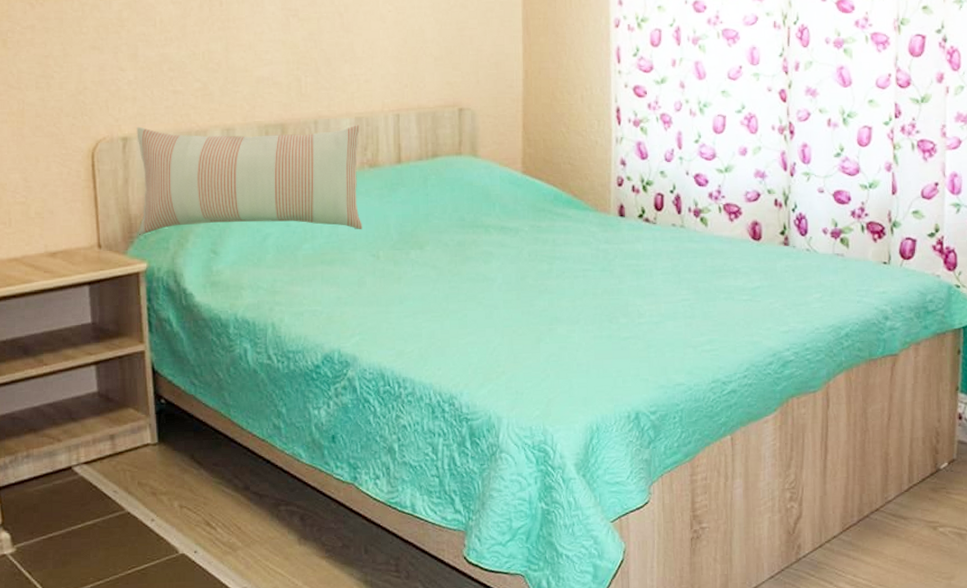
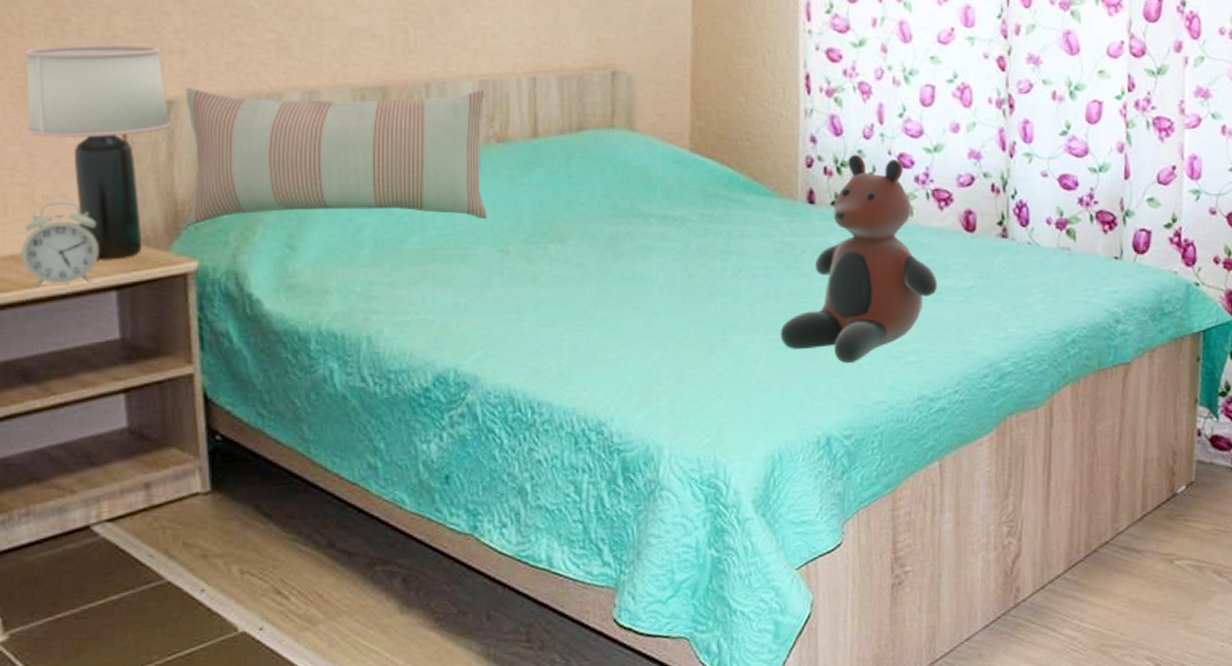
alarm clock: none [20,216,77,283] -> present [20,201,100,288]
table lamp: none [21,94,126,262] -> present [24,44,171,261]
teddy bear: none [597,174,728,351] -> present [780,154,937,364]

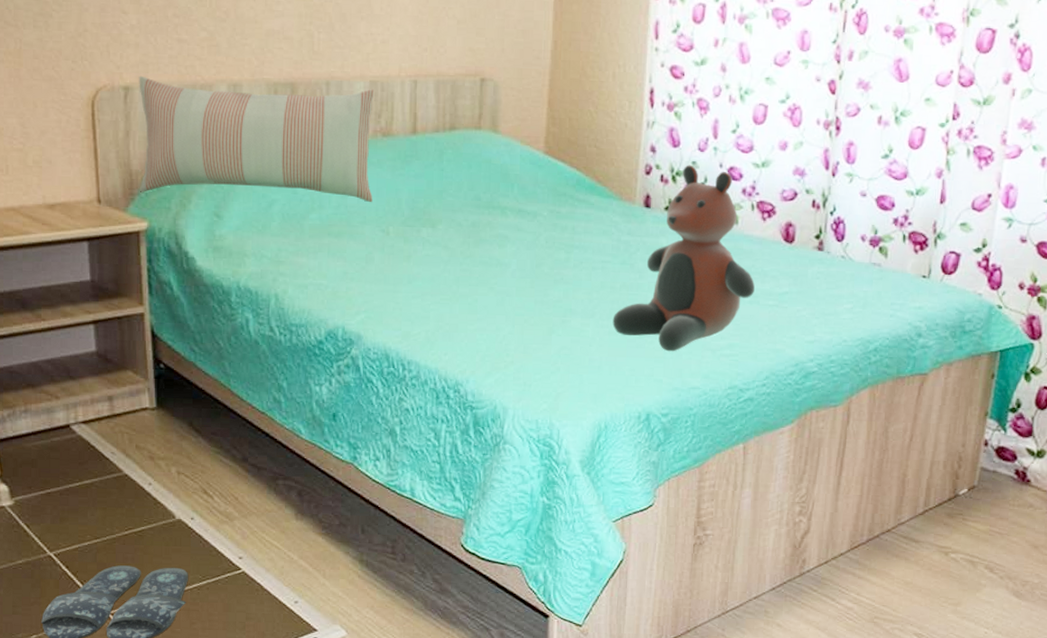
alarm clock: present [20,201,100,288] -> none [18,166,75,235]
table lamp: present [24,44,171,261] -> none [18,36,128,217]

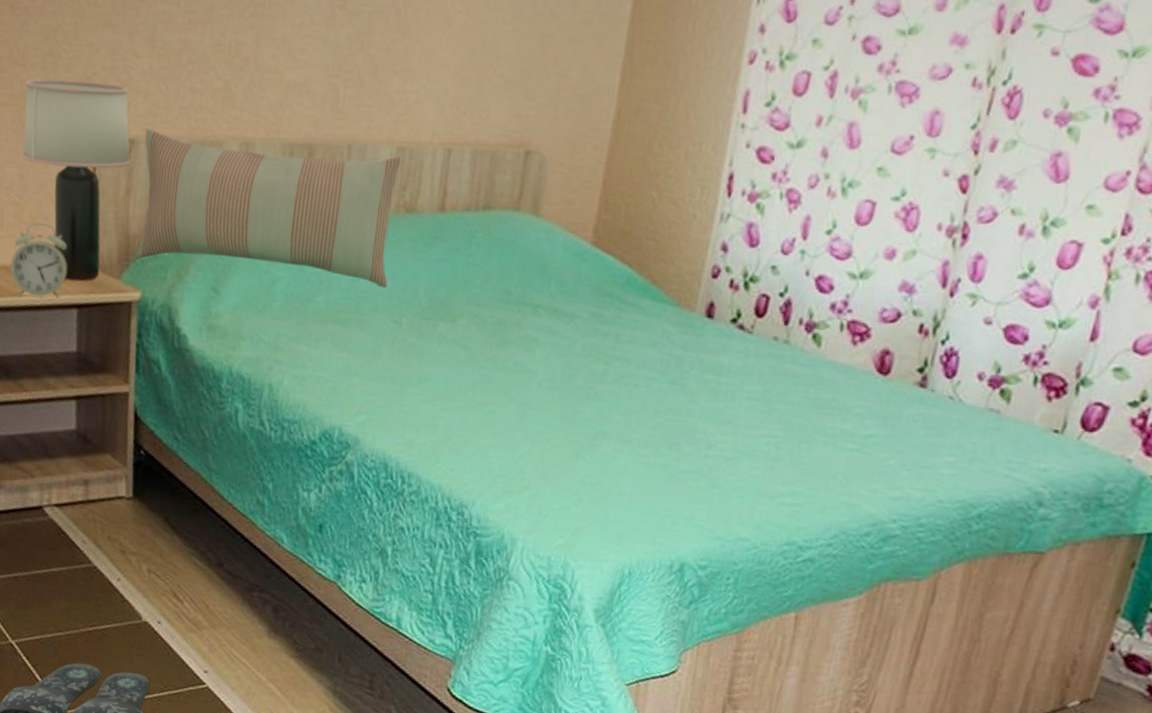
table lamp: none [18,36,128,217] -> present [22,78,132,282]
alarm clock: none [18,166,75,235] -> present [10,222,68,299]
teddy bear: present [612,165,755,352] -> none [651,269,833,494]

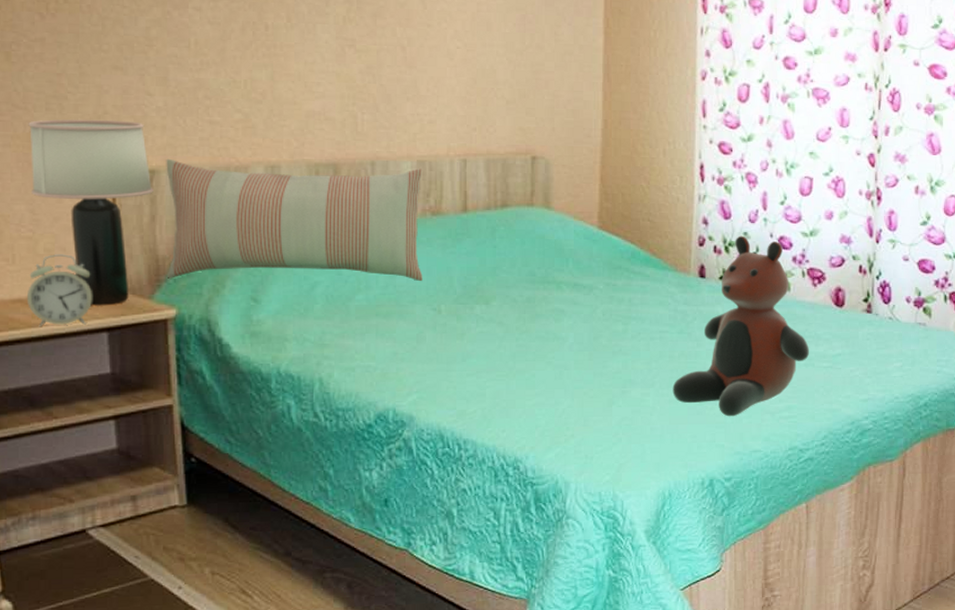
teddy bear: none [651,269,833,494] -> present [672,235,809,417]

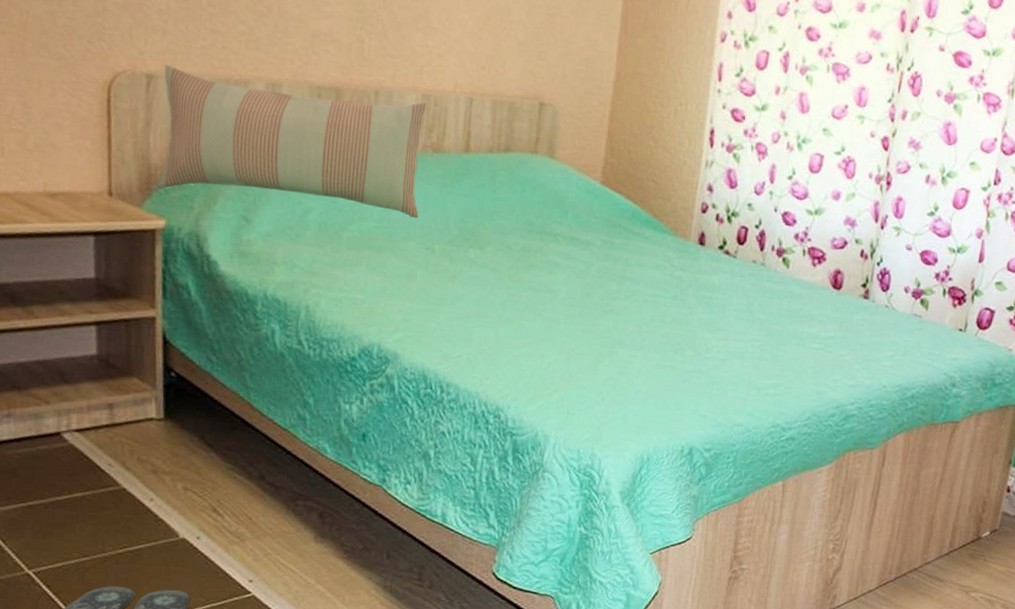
alarm clock: present [26,254,93,327] -> none [13,150,82,226]
table lamp: present [28,119,154,306] -> none [24,9,150,210]
teddy bear: present [672,235,809,417] -> none [660,206,802,389]

